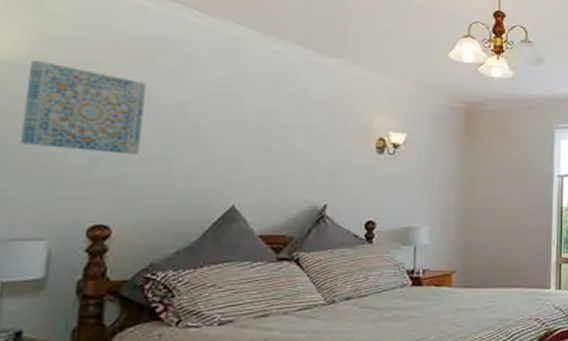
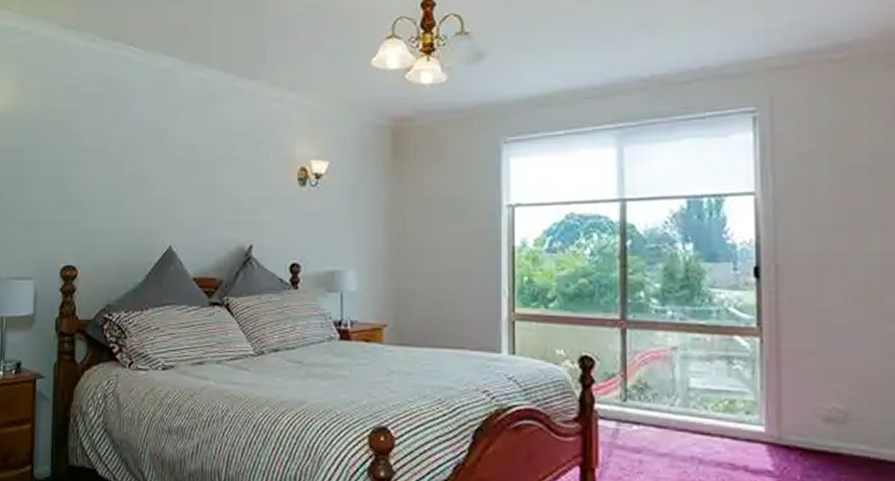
wall art: present [20,60,146,155] -> none [13,112,97,197]

